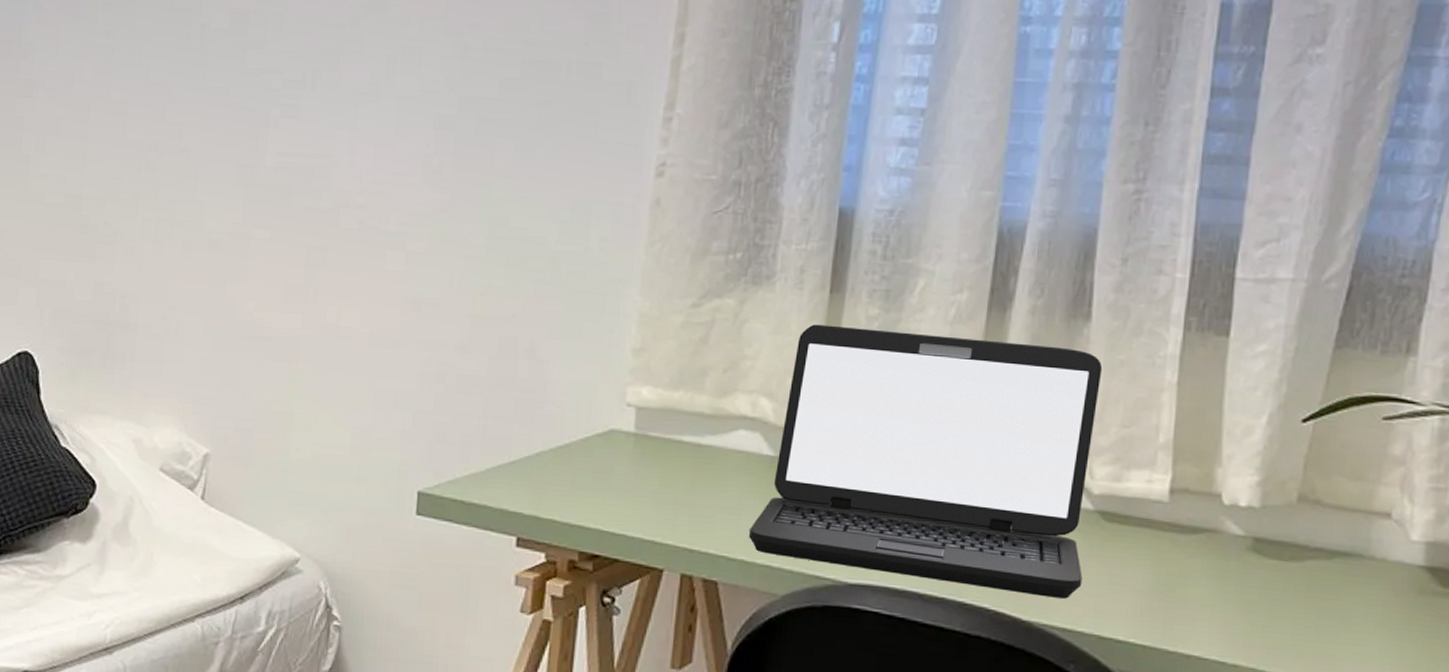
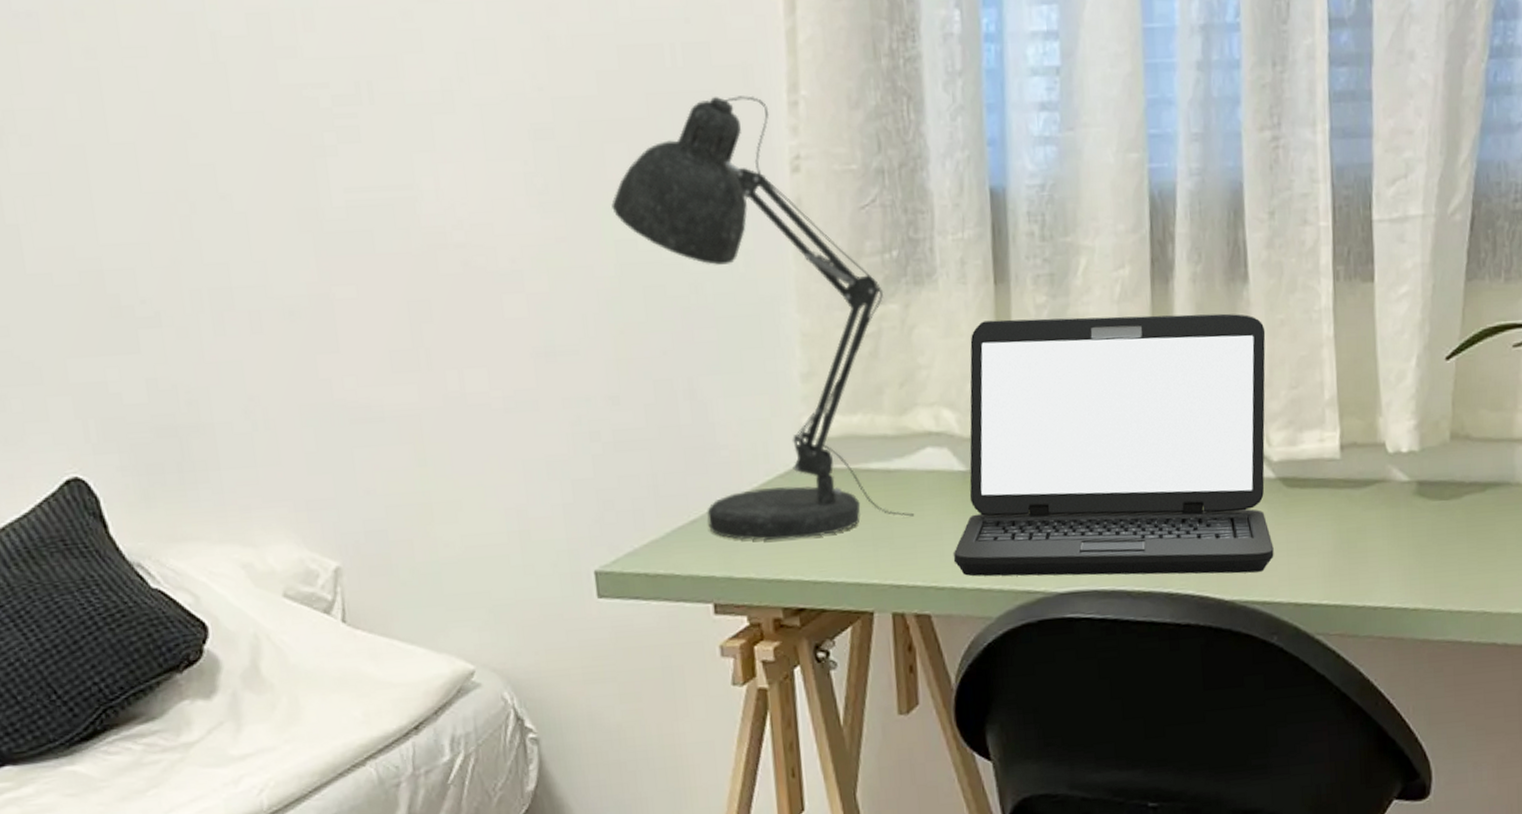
desk lamp: none [492,108,723,494] -> present [611,95,914,541]

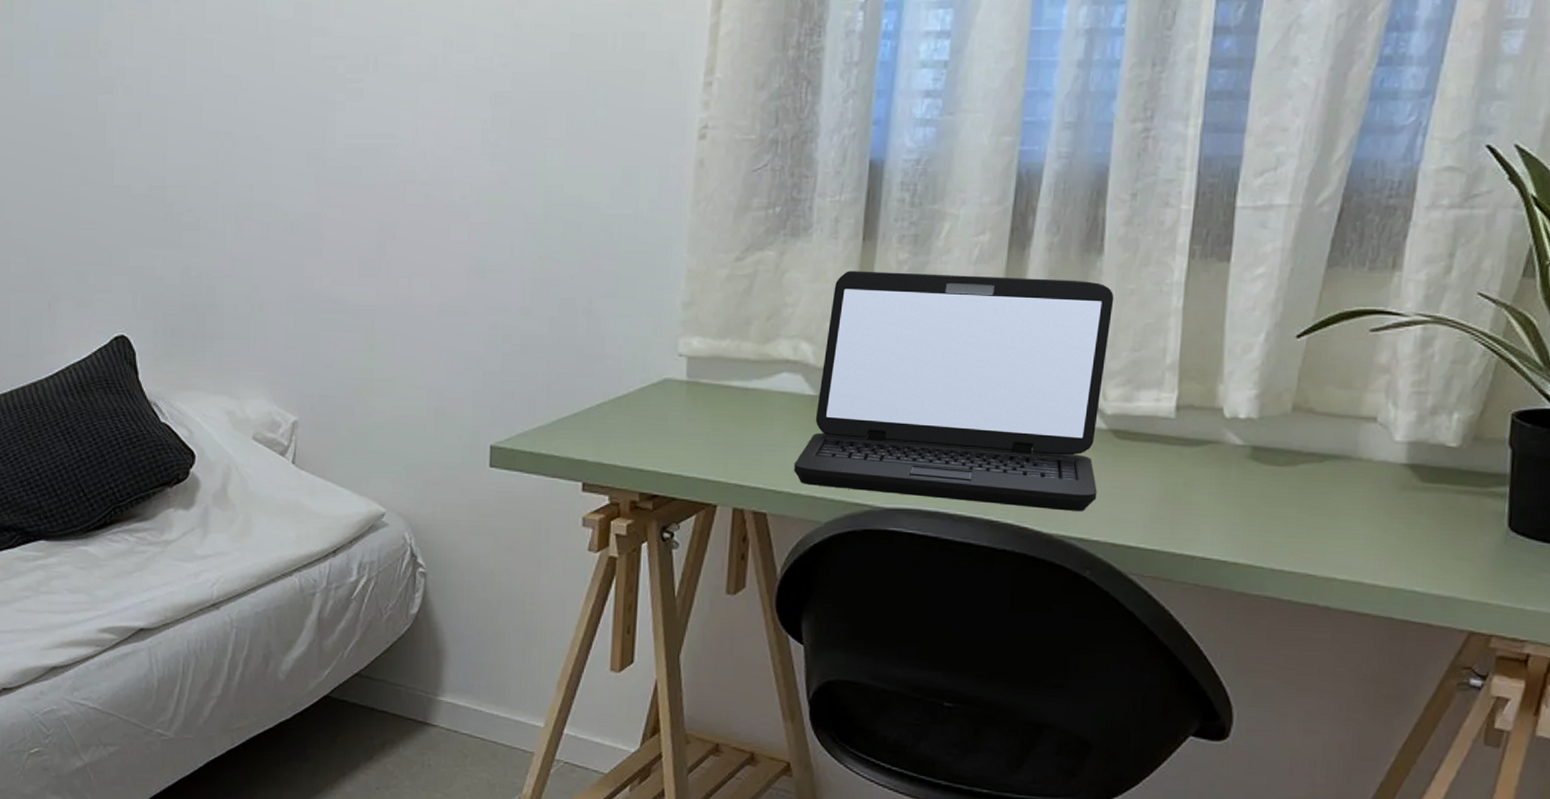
desk lamp: present [611,95,914,541] -> none [547,76,764,438]

